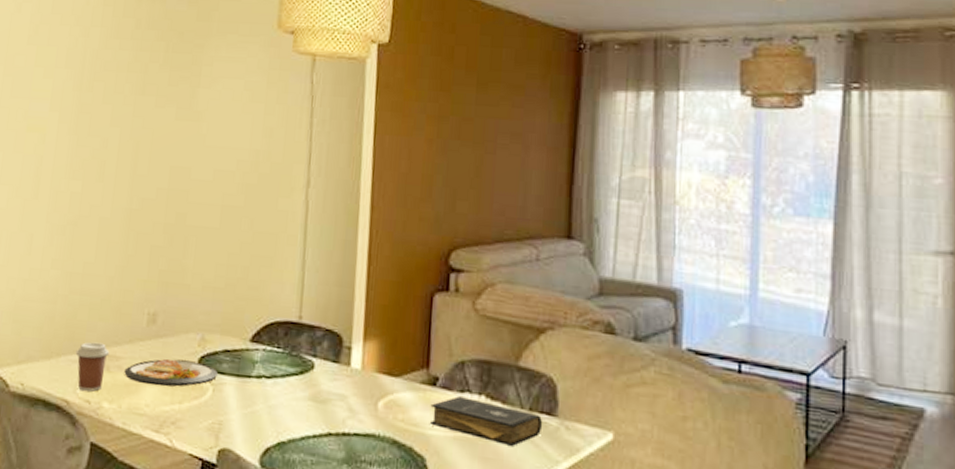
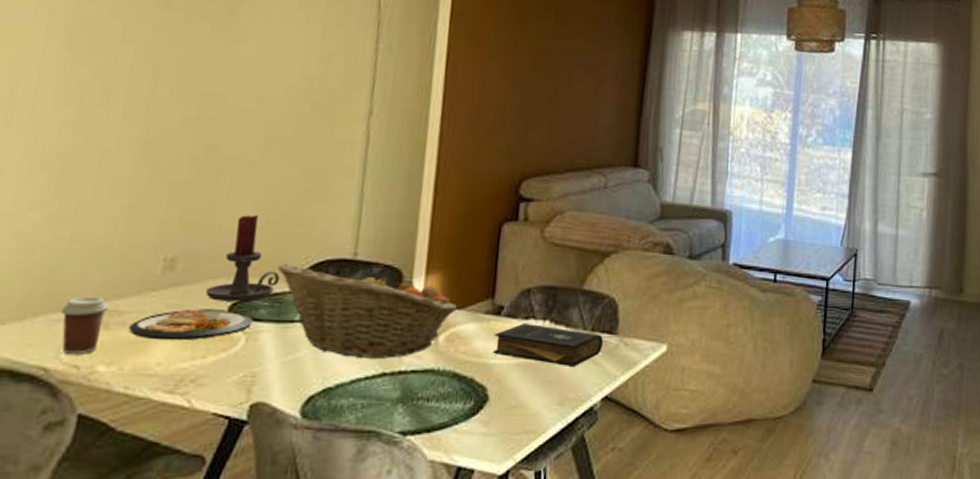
candle holder: none [180,277,239,356] -> present [205,215,281,302]
fruit basket: none [236,323,395,420] -> present [278,263,458,360]

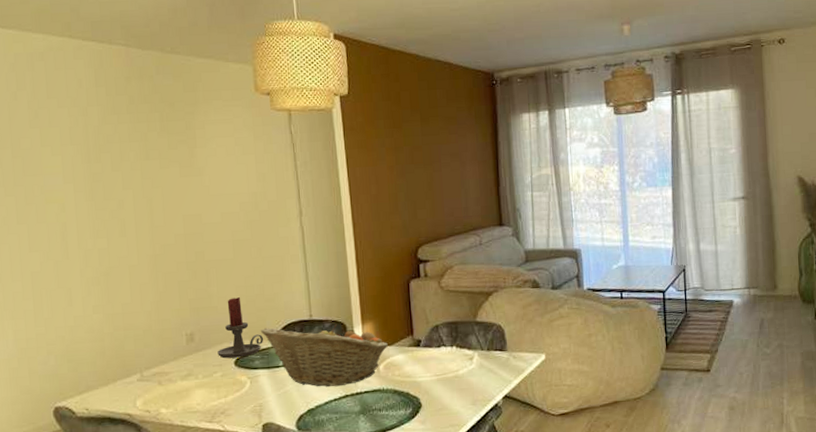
coffee cup: present [60,296,110,356] -> none [129,364,159,405]
dish: present [128,309,253,341] -> none [174,363,252,389]
book: present [492,324,604,366] -> none [418,350,498,377]

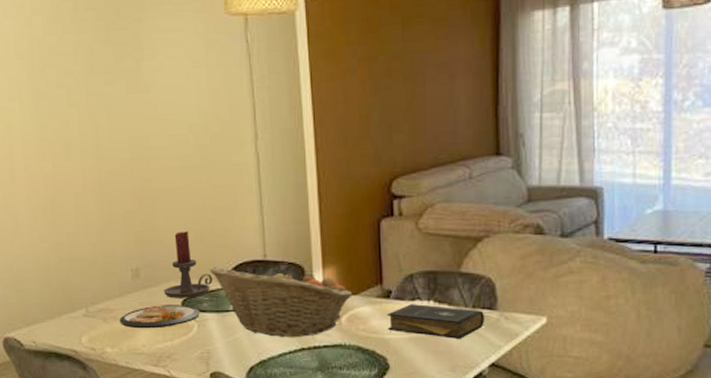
dish: none [174,363,252,389] -> present [119,305,200,329]
book: none [418,350,498,377] -> present [387,304,485,339]

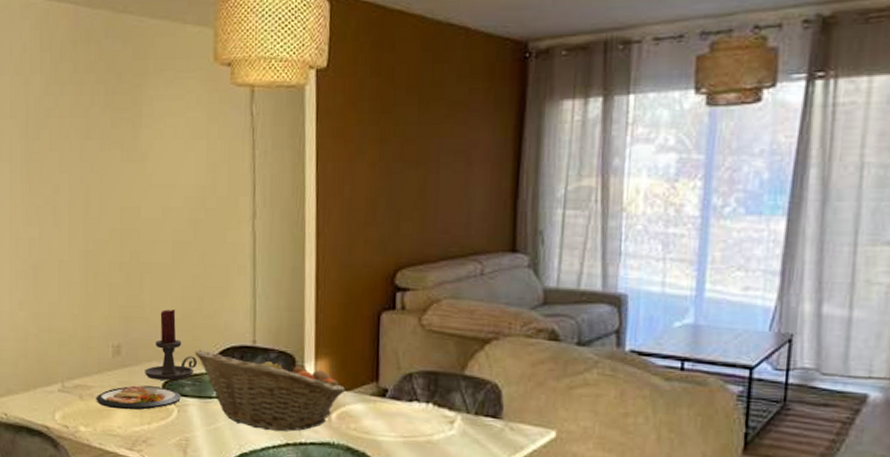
book: present [387,304,485,339] -> none [380,405,489,447]

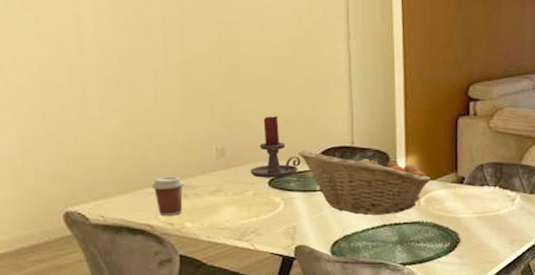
coffee cup: none [50,374,81,418] -> present [151,176,185,217]
dish: present [96,385,181,410] -> none [201,183,287,205]

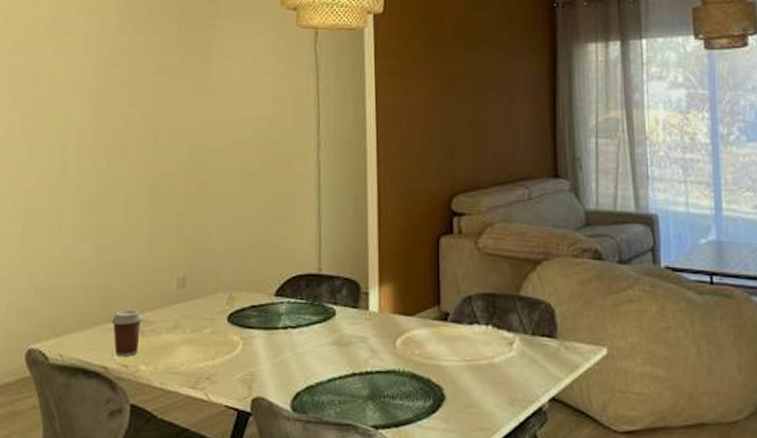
candle holder: present [250,116,301,178] -> none [210,239,264,312]
fruit basket: present [299,150,432,216] -> none [261,279,410,361]

